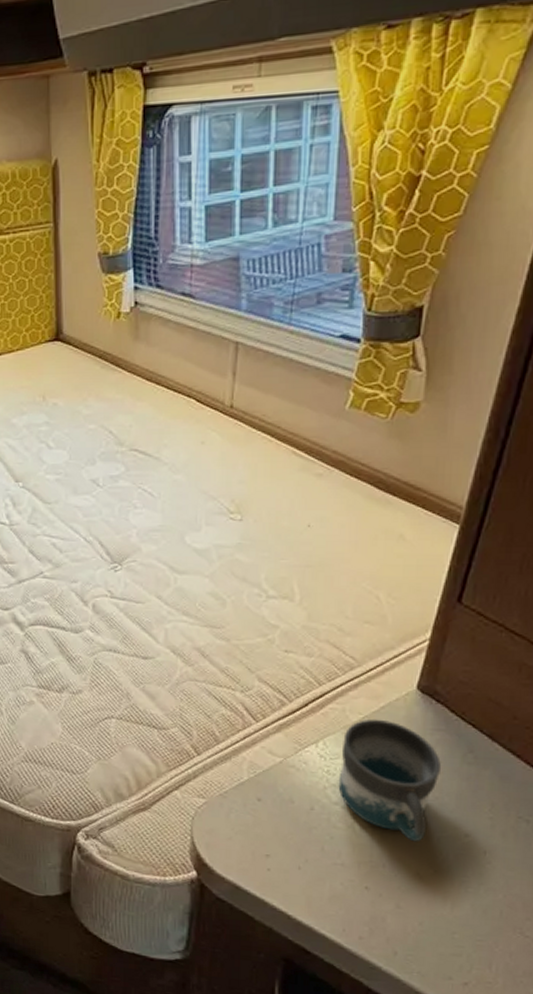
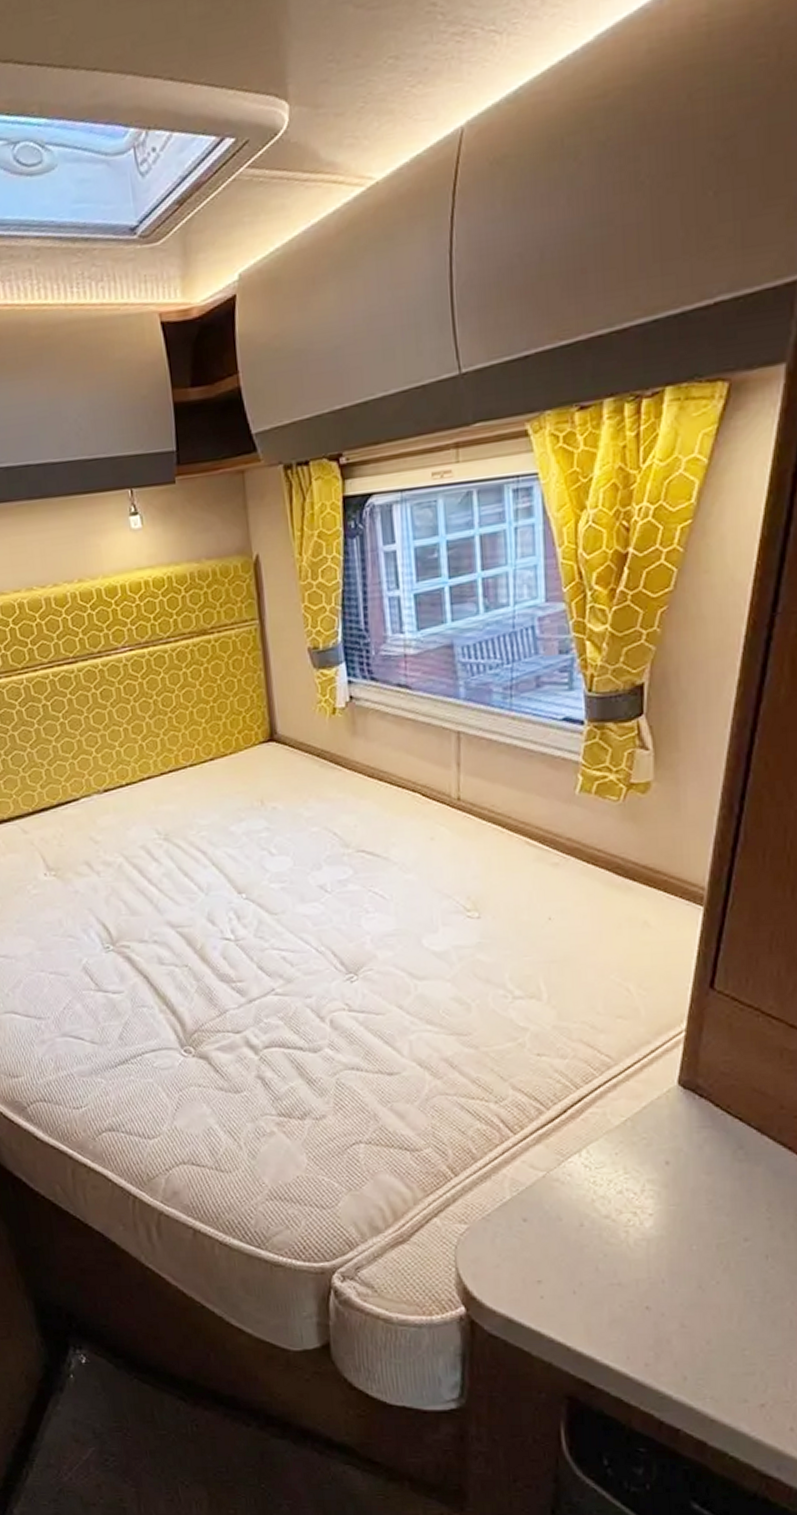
mug: present [338,719,441,842] -> none [606,1120,711,1252]

